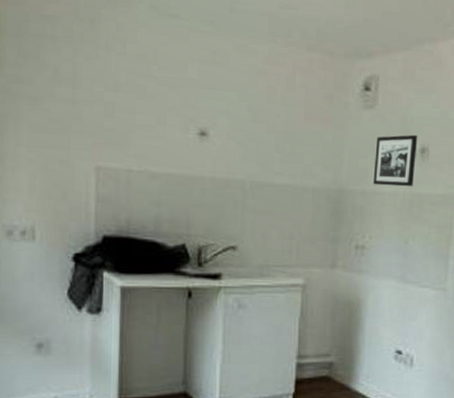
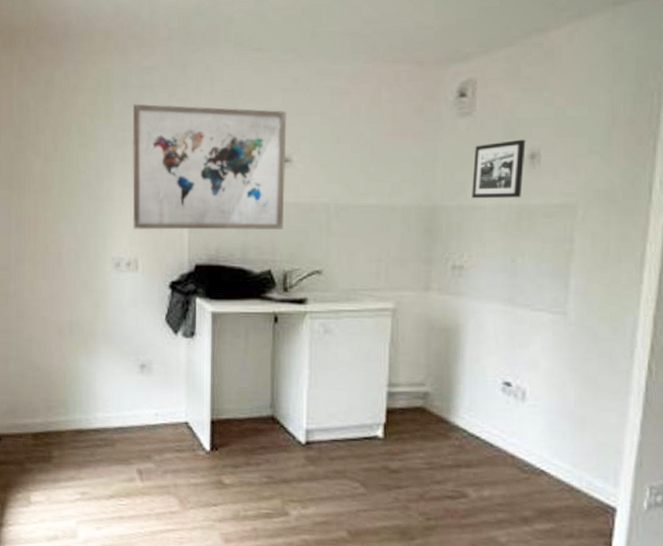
wall art: none [28,54,204,204] -> present [132,103,287,231]

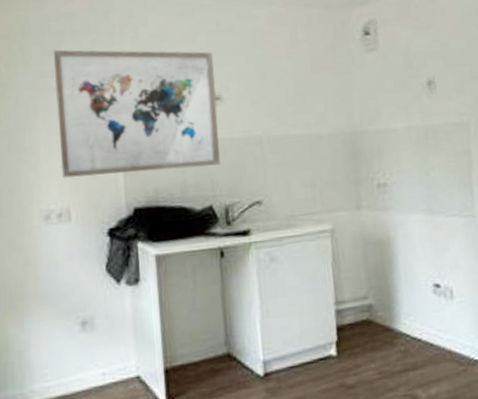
picture frame: present [472,139,526,199] -> none [383,69,425,123]

